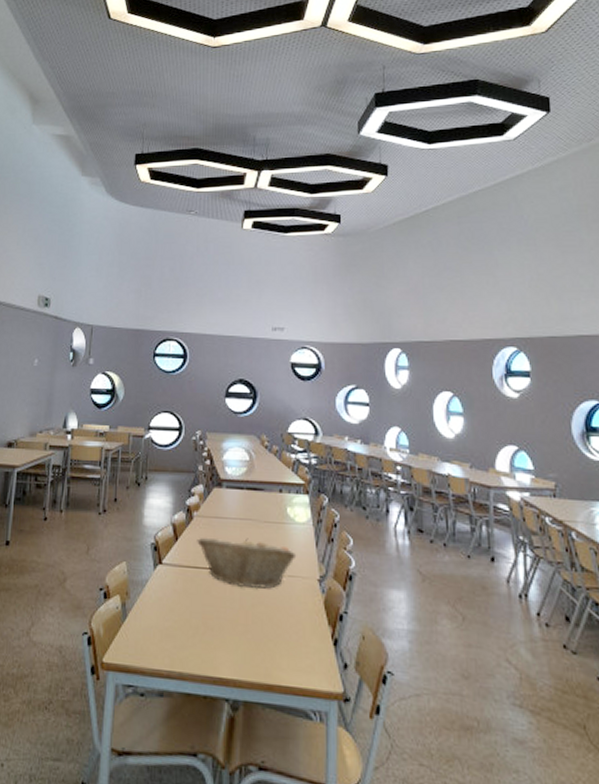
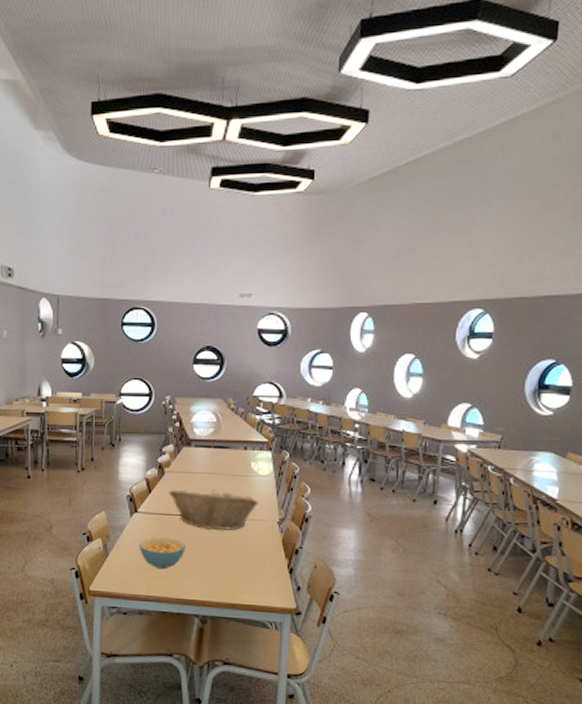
cereal bowl: none [162,595,214,637] -> present [139,537,185,570]

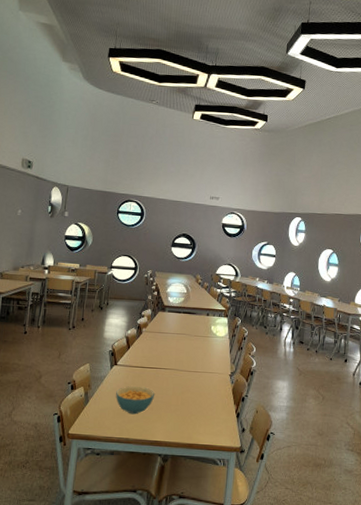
fruit basket: present [169,489,259,531] -> none [144,346,216,382]

